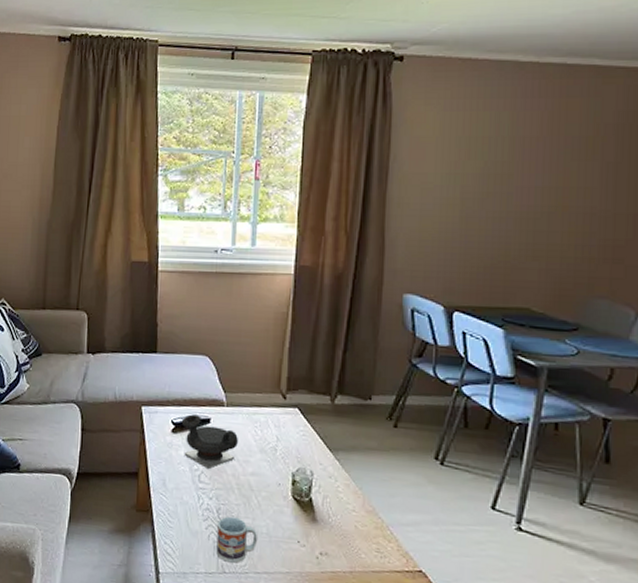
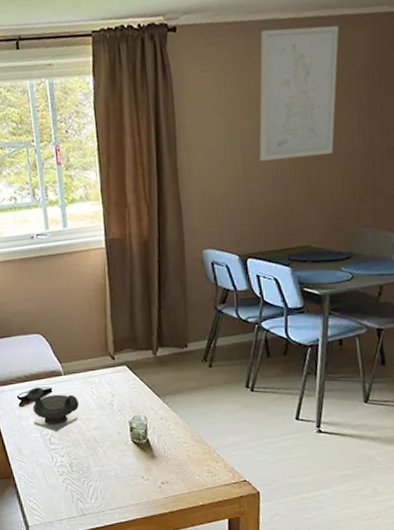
cup: present [216,516,258,563] -> none [72,467,109,506]
wall art: none [481,71,588,210] -> present [259,25,339,161]

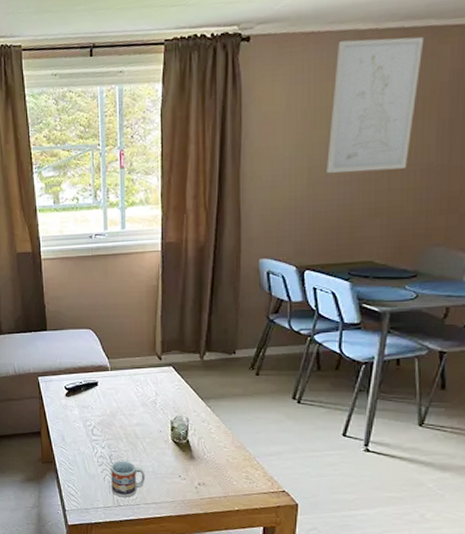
teapot: present [26,387,79,432] -> none [73,380,123,424]
cup: none [72,467,109,506] -> present [111,461,146,498]

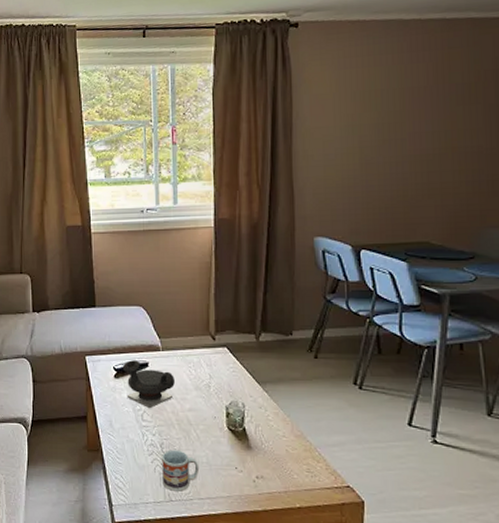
teapot: none [73,380,123,424] -> present [122,360,175,409]
wall art: present [327,36,425,173] -> none [378,27,466,154]

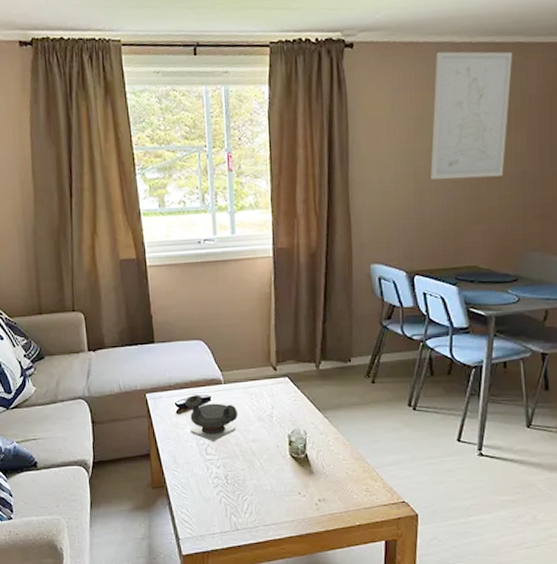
cup: present [162,449,200,491] -> none [227,480,264,520]
wall art: none [378,27,466,154] -> present [430,51,513,180]

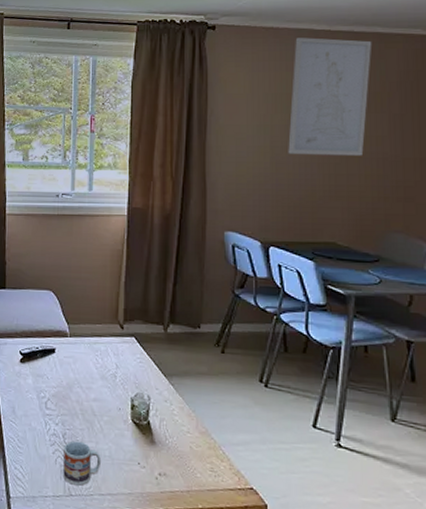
teapot: present [184,395,238,442] -> none [28,345,81,397]
cup: none [227,480,264,520] -> present [63,440,102,486]

